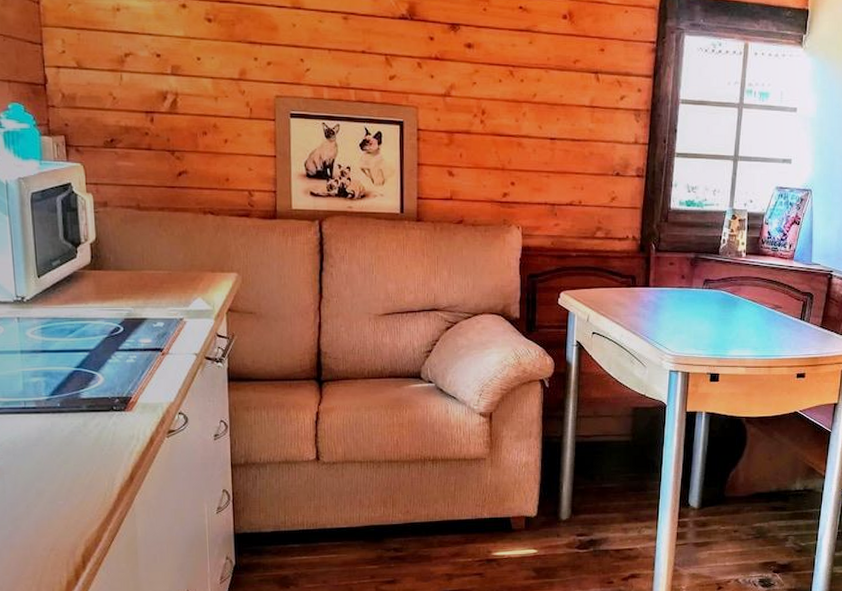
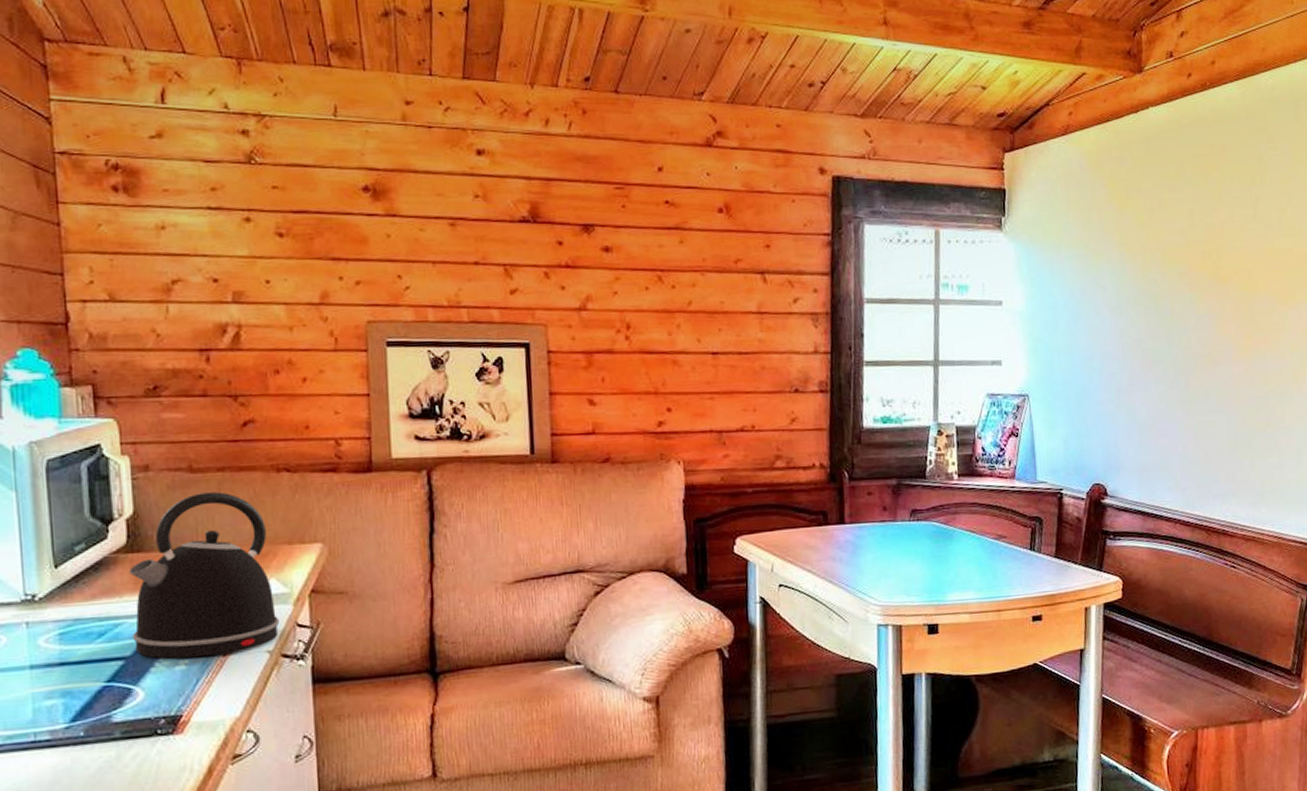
kettle: none [92,227,204,355] -> present [128,492,280,659]

